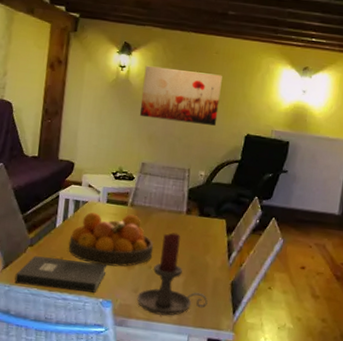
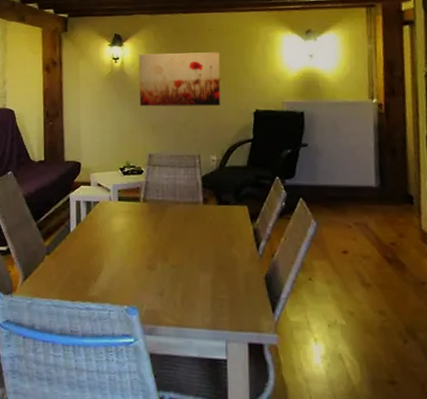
book: present [14,256,107,293] -> none [36,264,128,300]
fruit bowl: present [68,212,154,267] -> none [85,210,174,270]
candle holder: present [137,232,208,316] -> none [163,226,242,320]

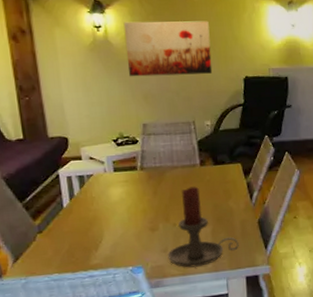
candle holder: none [163,226,242,320] -> present [167,186,239,268]

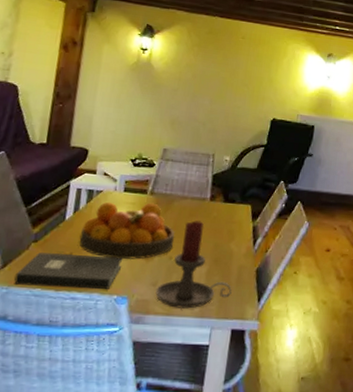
book: none [29,233,130,274] -> present [14,252,123,289]
fruit bowl: none [81,177,175,235] -> present [79,201,175,260]
wall art: present [123,21,213,77] -> none [161,49,249,110]

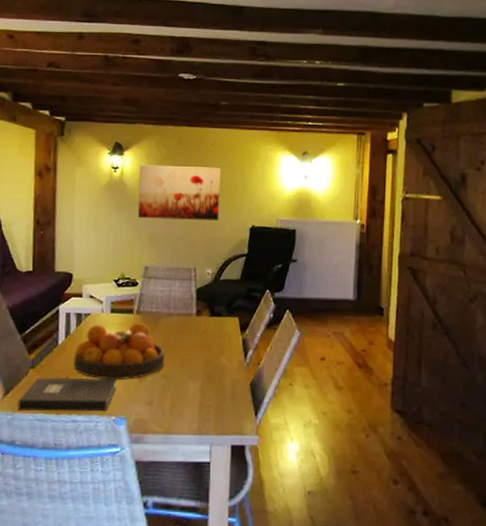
candle holder: present [155,220,232,309] -> none [152,337,227,426]
wall art: none [161,49,249,110] -> present [137,164,221,220]

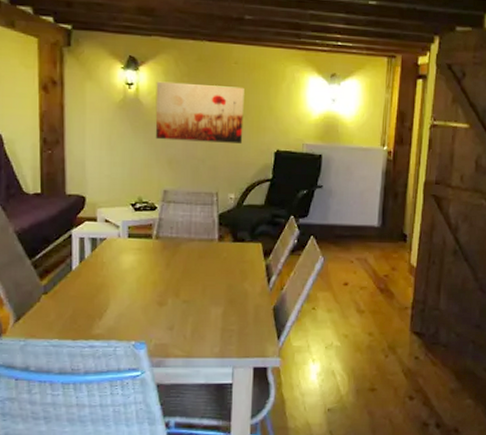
book: present [18,378,117,411] -> none [30,304,136,337]
fruit bowl: present [73,322,165,381] -> none [89,247,186,306]

